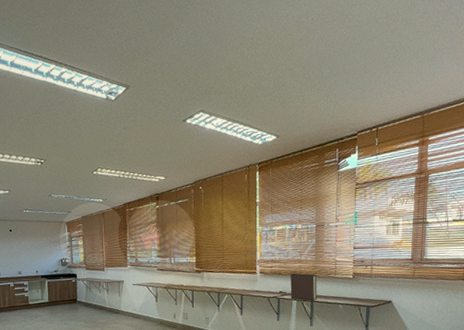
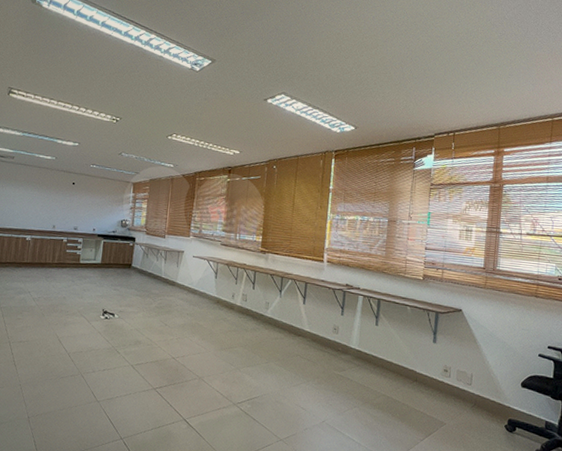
binder: present [290,273,317,302] -> none [357,267,386,300]

